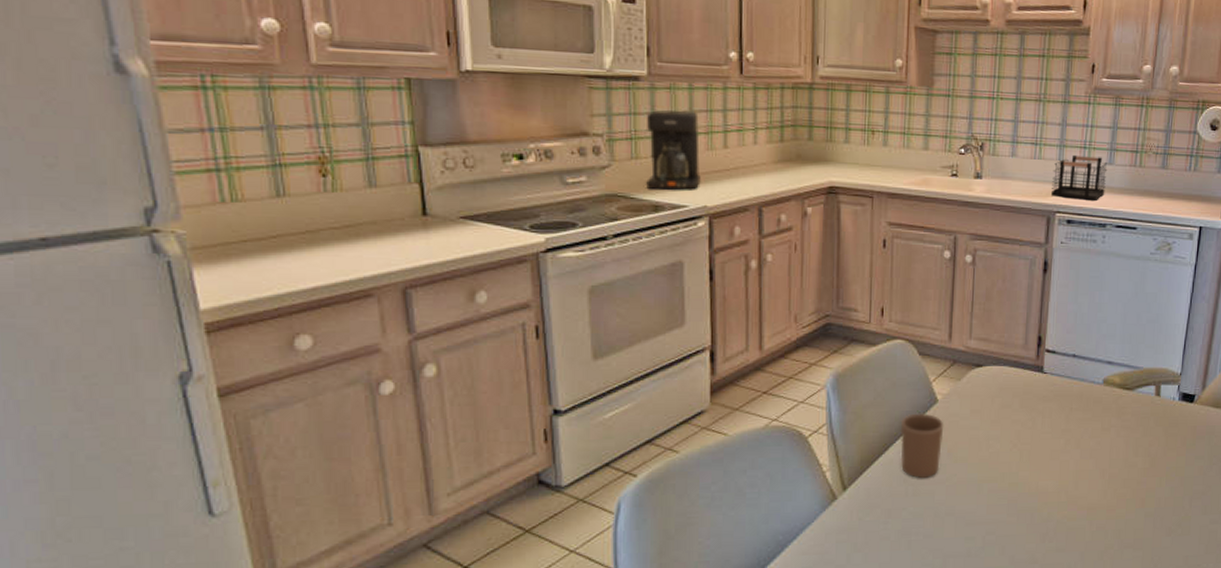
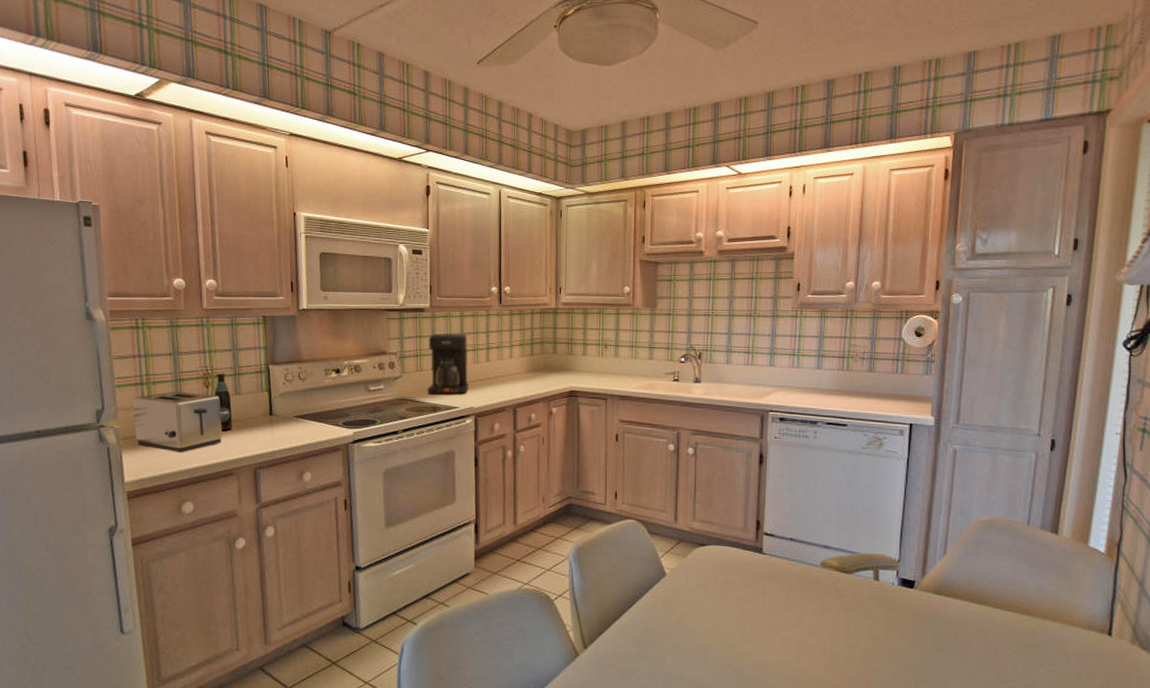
toaster: none [204,181,352,267] -> present [132,391,223,453]
bottle: none [336,157,366,238] -> present [214,373,233,432]
mug: present [900,413,944,478] -> none [633,584,672,643]
dish rack: present [1051,154,1108,200] -> none [764,361,816,400]

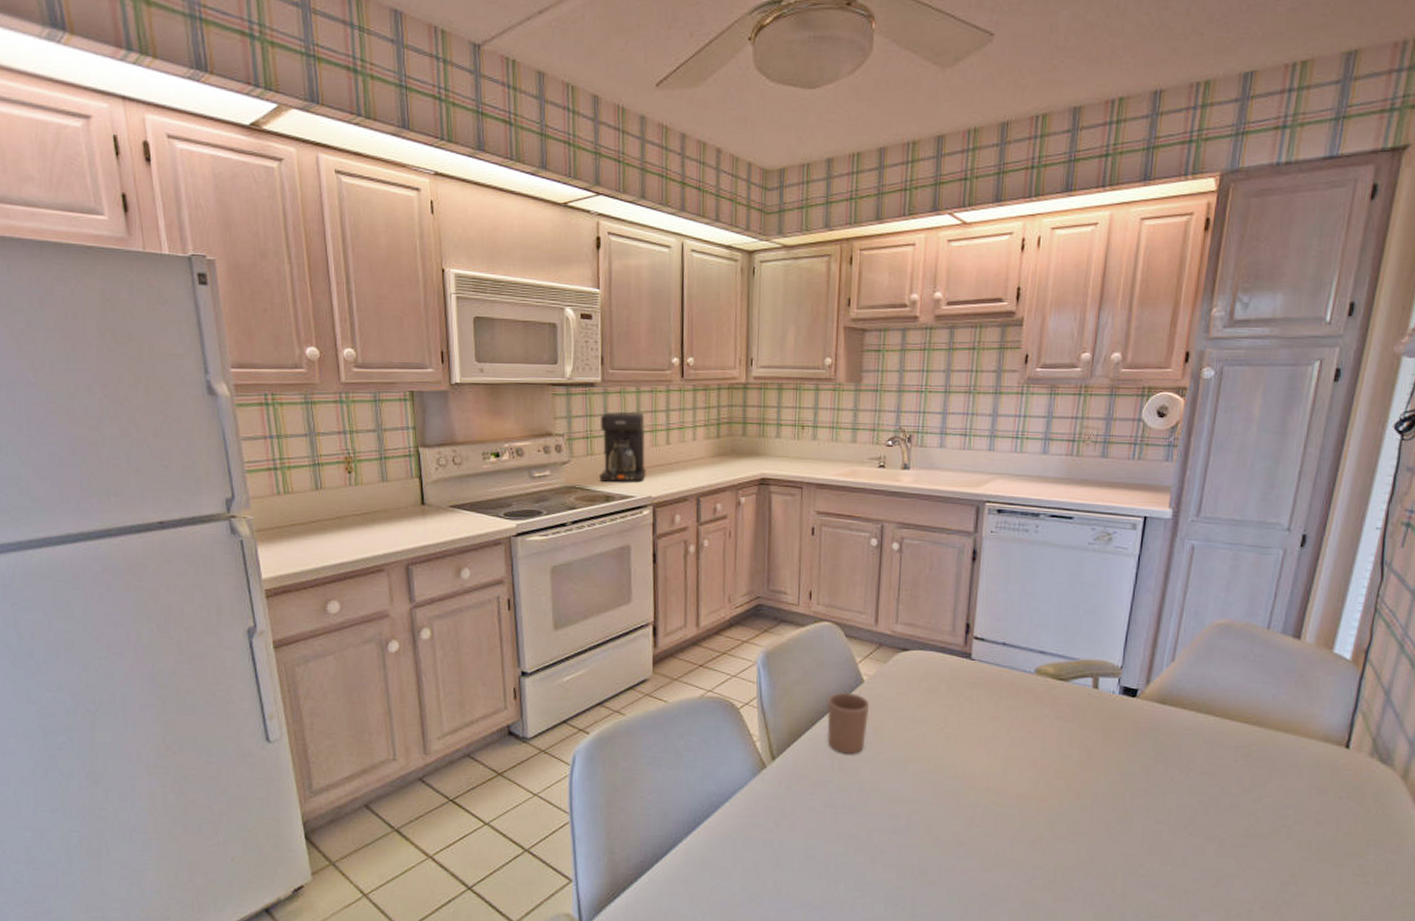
toaster: present [132,391,223,453] -> none [266,477,369,546]
bottle: present [214,373,233,432] -> none [358,457,380,523]
mug: none [633,584,672,643] -> present [826,692,870,754]

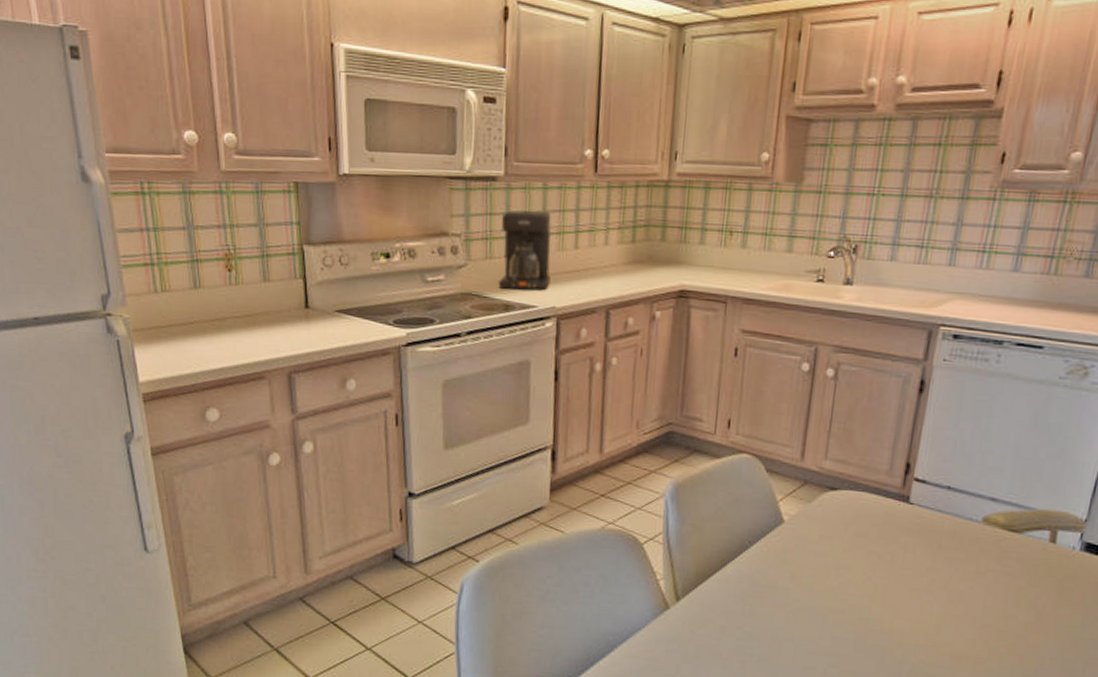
mug: present [826,692,870,754] -> none [739,532,789,600]

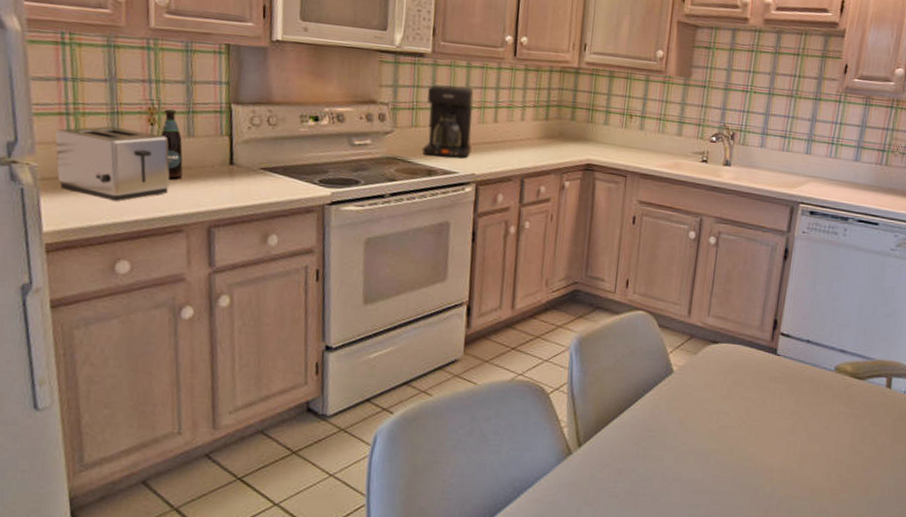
toaster: none [143,274,250,350] -> present [55,126,170,202]
bottle: none [238,254,261,326] -> present [160,109,183,180]

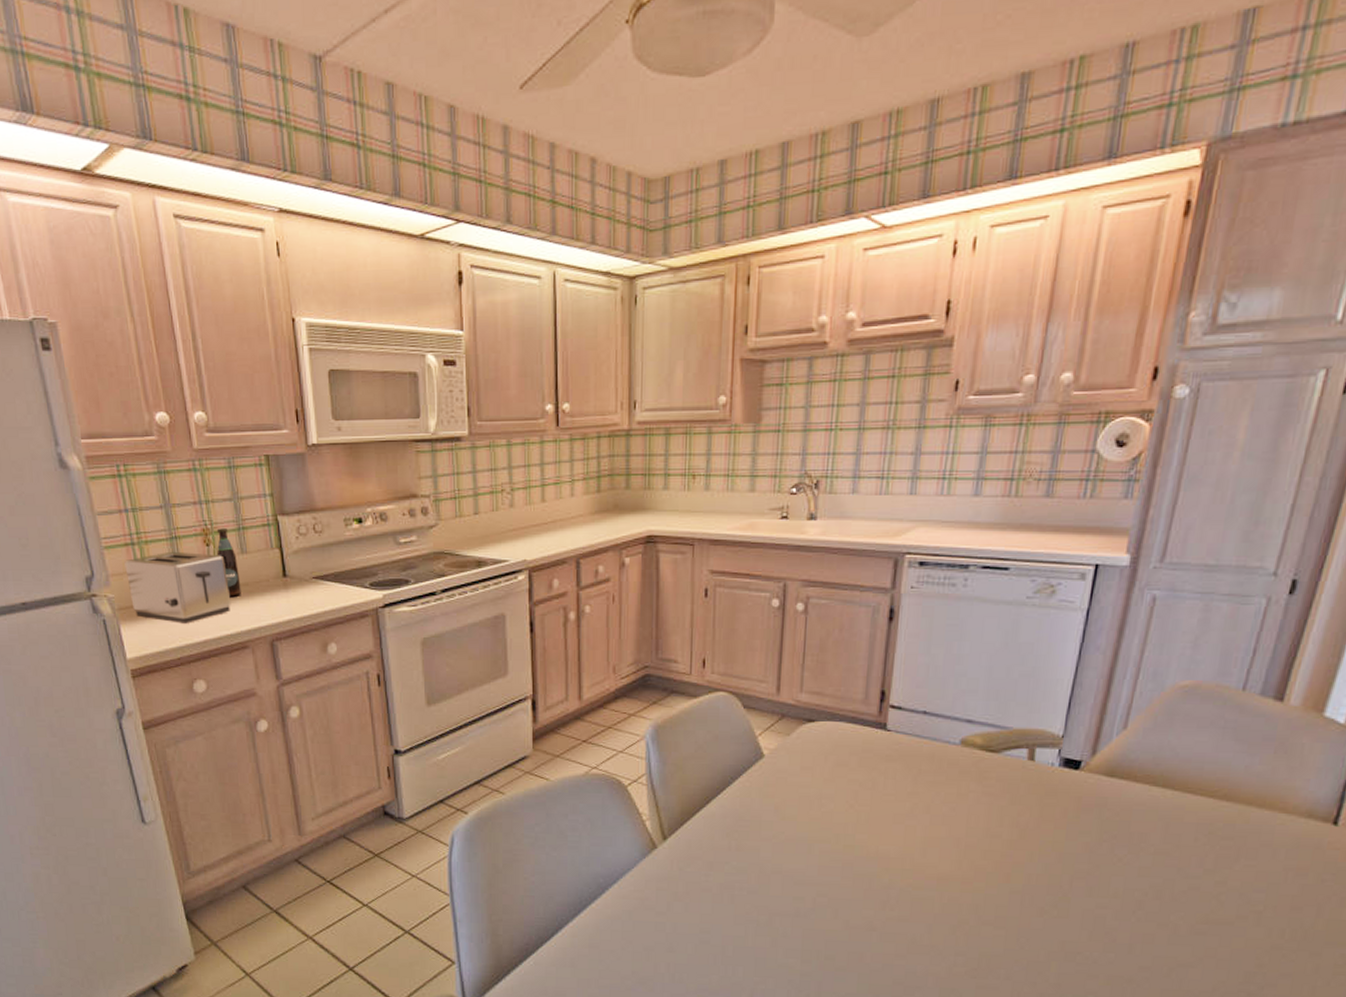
coffee maker: present [423,84,474,158] -> none [469,467,520,545]

